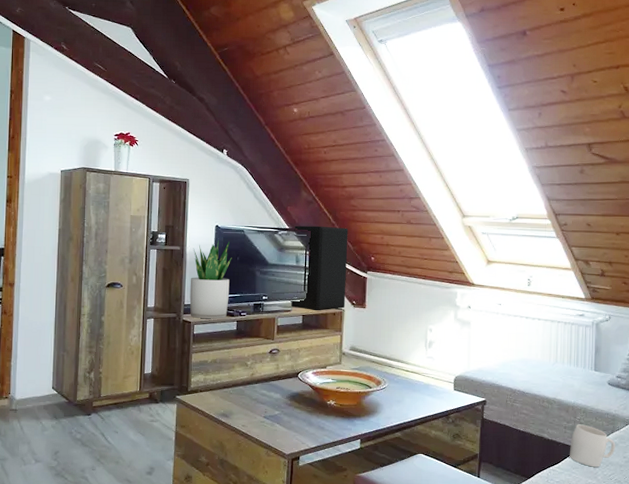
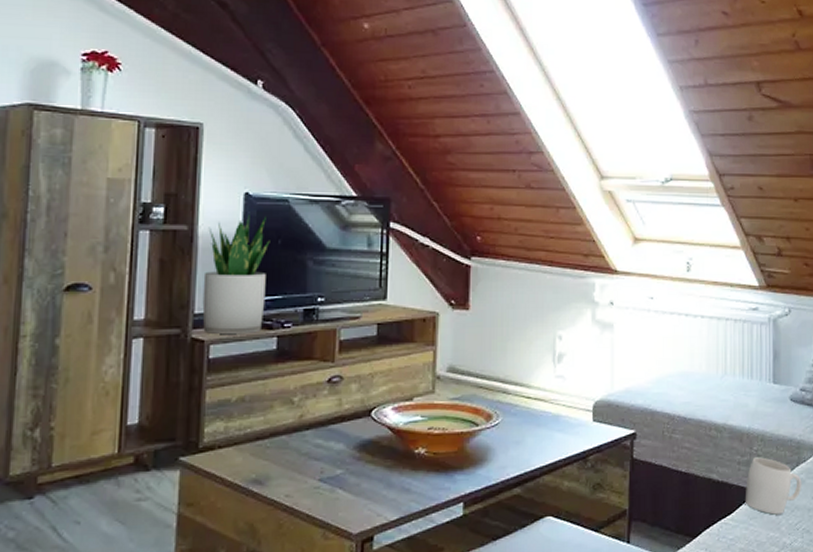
speaker: present [291,225,348,310] -> none [361,192,444,315]

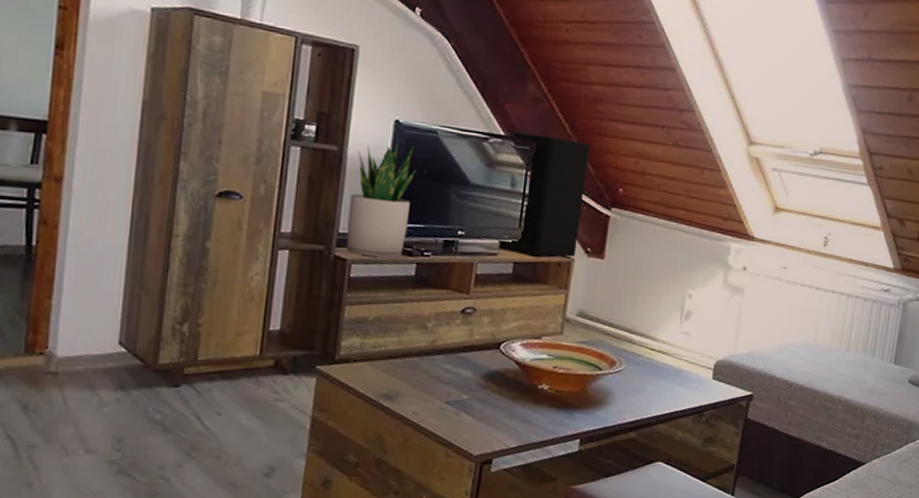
speaker: none [361,192,444,315] -> present [499,132,590,258]
mug: present [745,457,802,515] -> none [849,431,908,487]

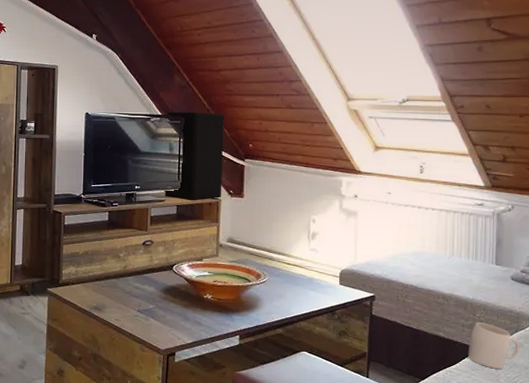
planter: present [346,142,417,259] -> none [60,128,103,210]
mug: none [849,431,908,487] -> present [467,322,520,369]

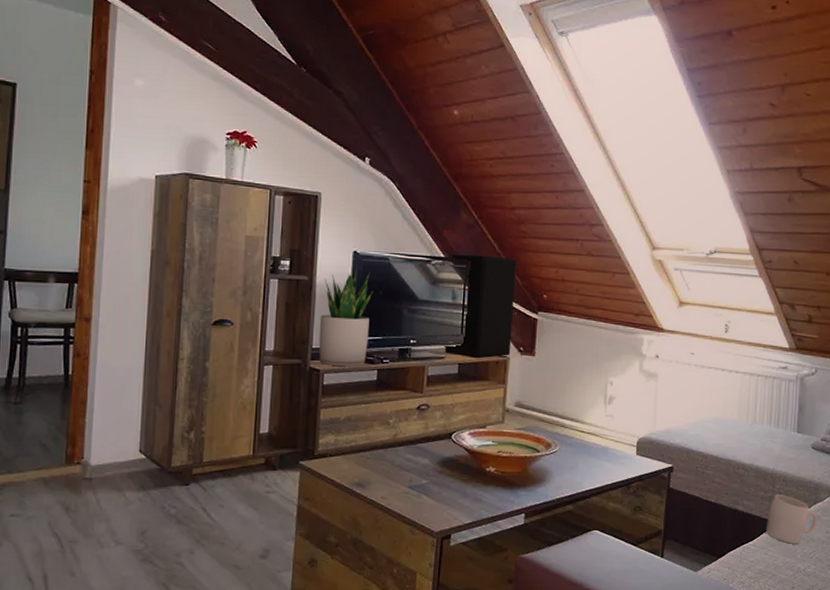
planter: none [60,128,103,210] -> present [318,269,373,367]

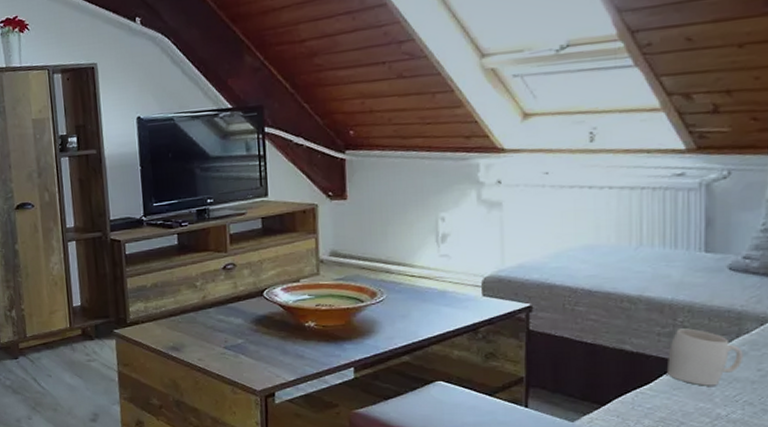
planter: present [318,269,373,367] -> none [112,135,165,236]
speaker: present [445,254,517,358] -> none [239,96,319,210]

